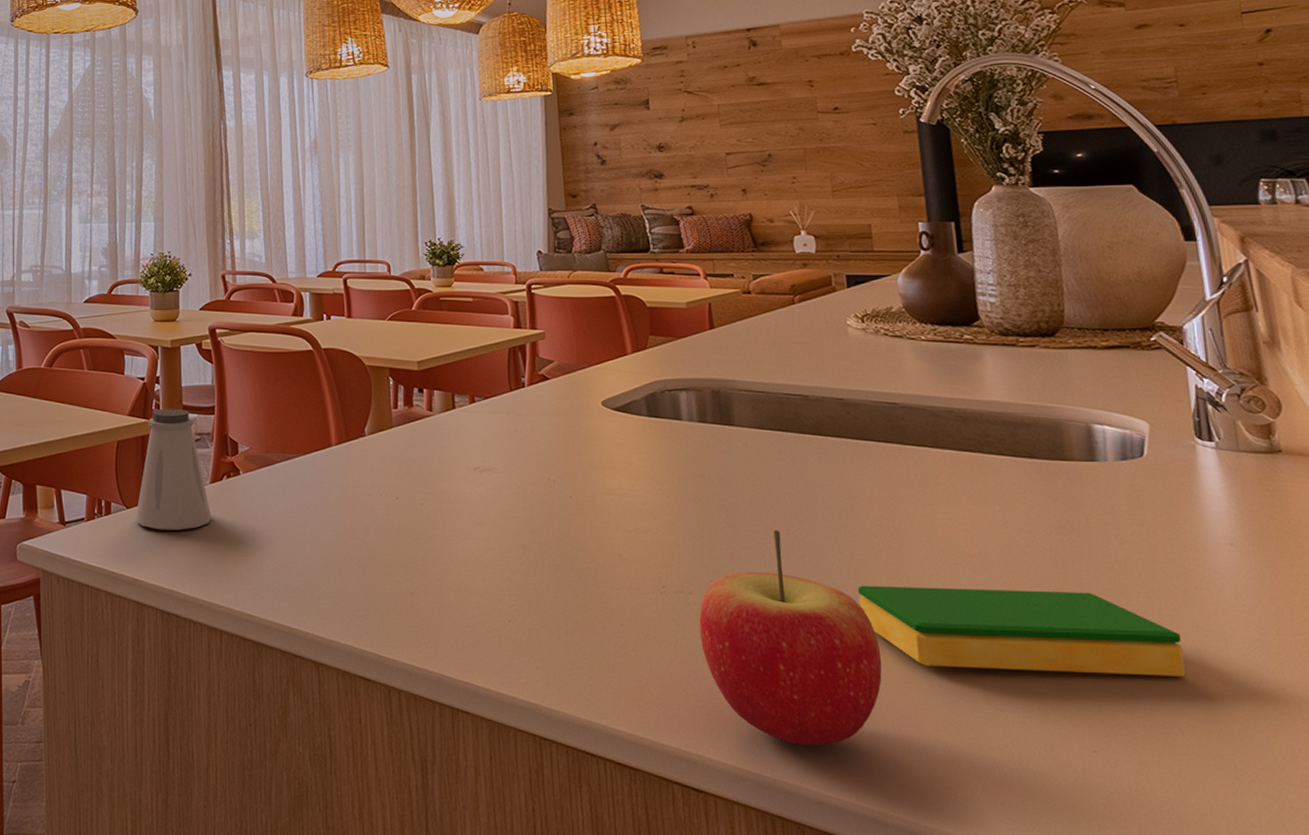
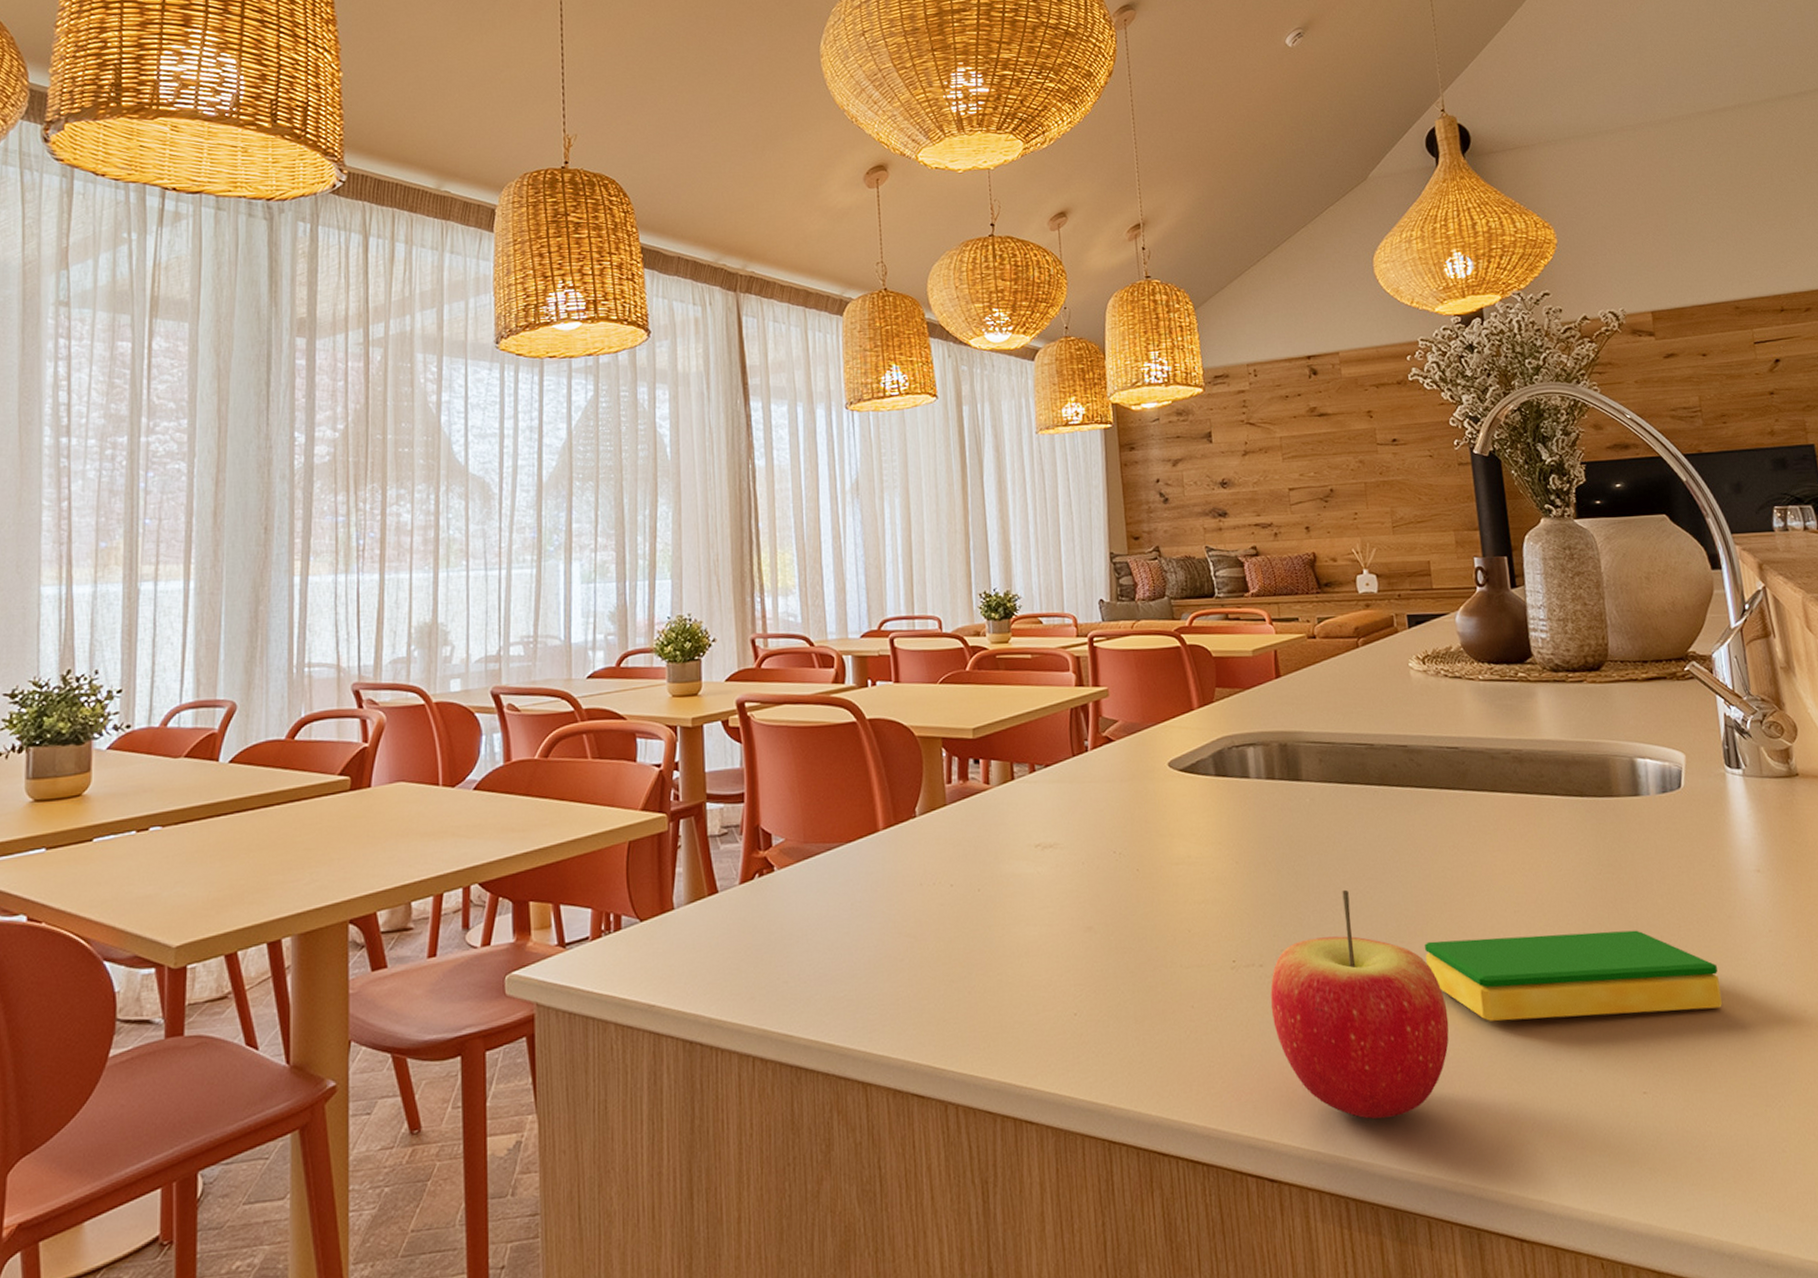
saltshaker: present [135,409,212,530] -> none [651,798,742,944]

